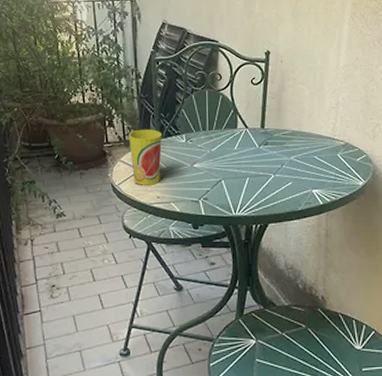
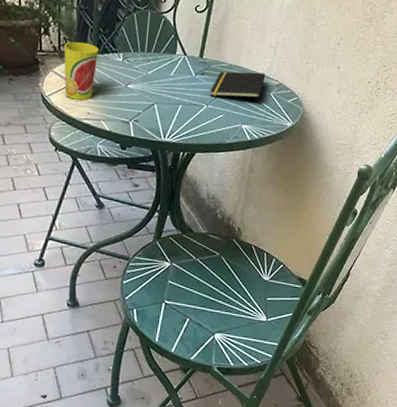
notepad: none [275,135,330,165] -> present [209,71,266,98]

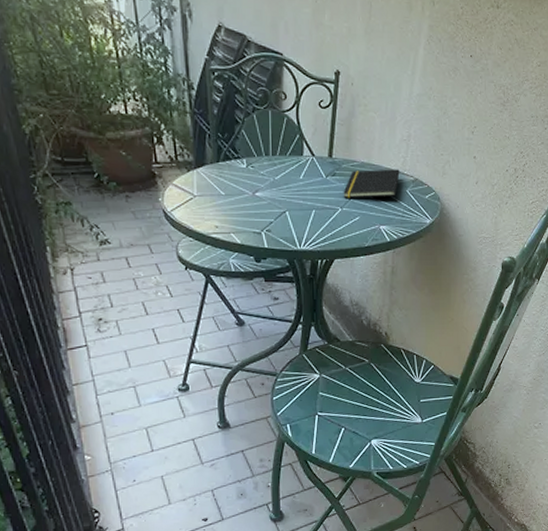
cup: present [63,41,99,101] -> none [181,149,220,213]

